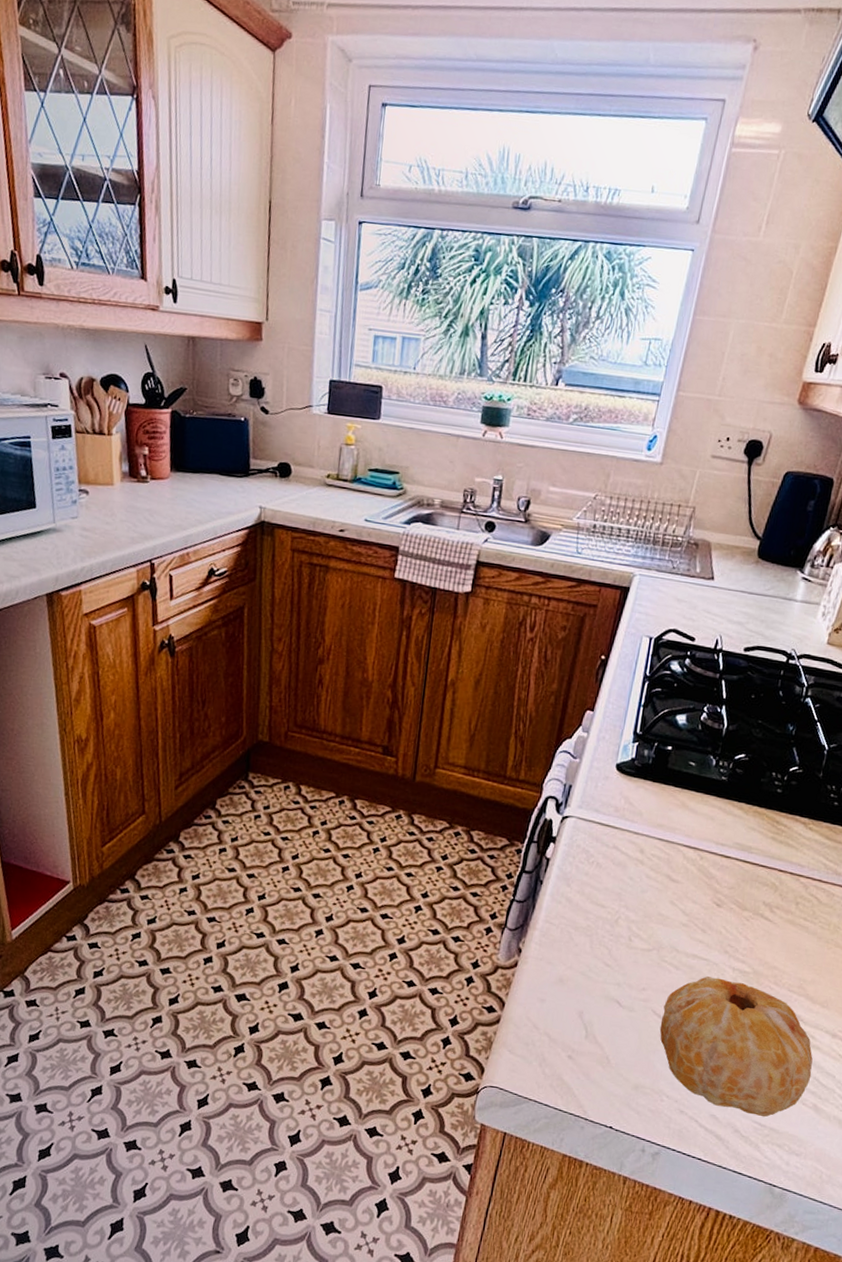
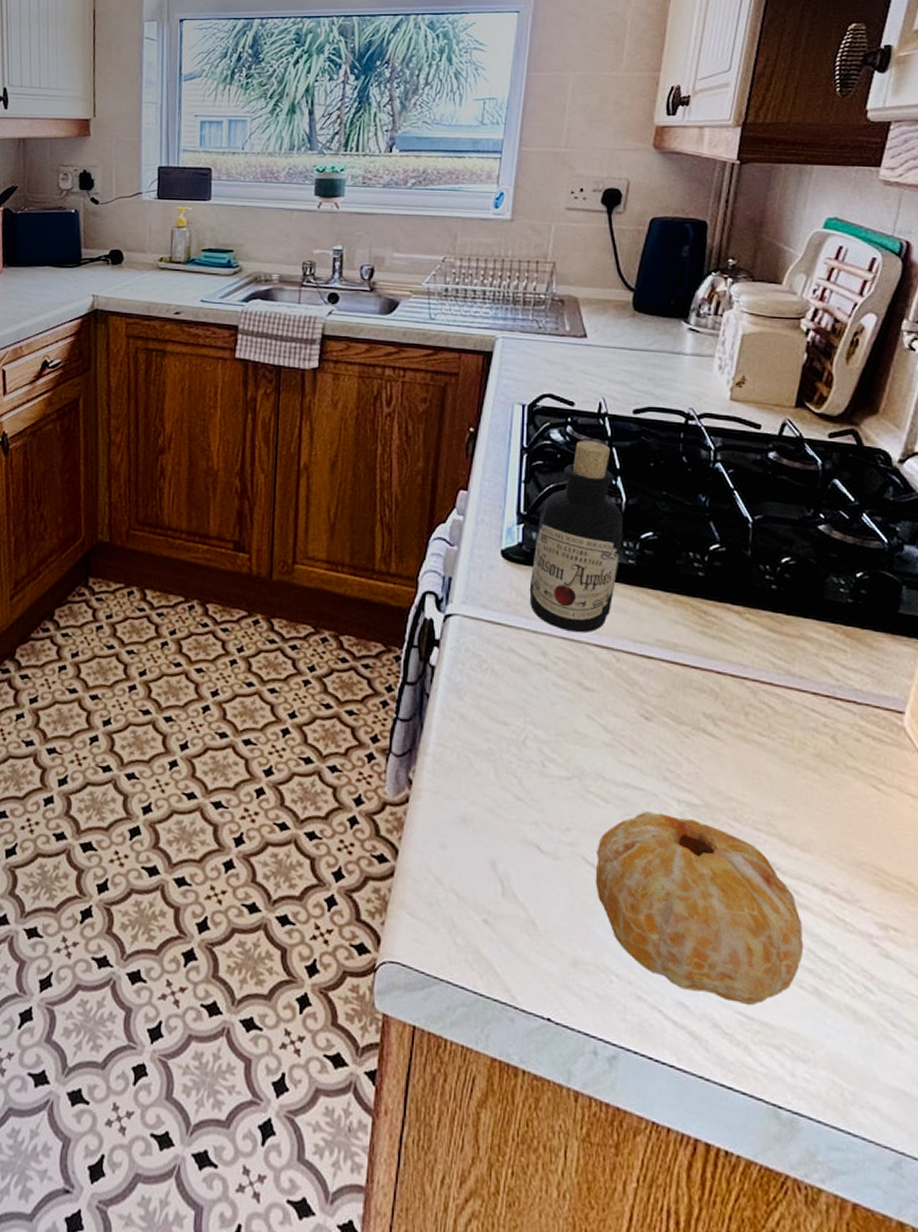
bottle: none [635,672,723,835] -> present [529,440,624,633]

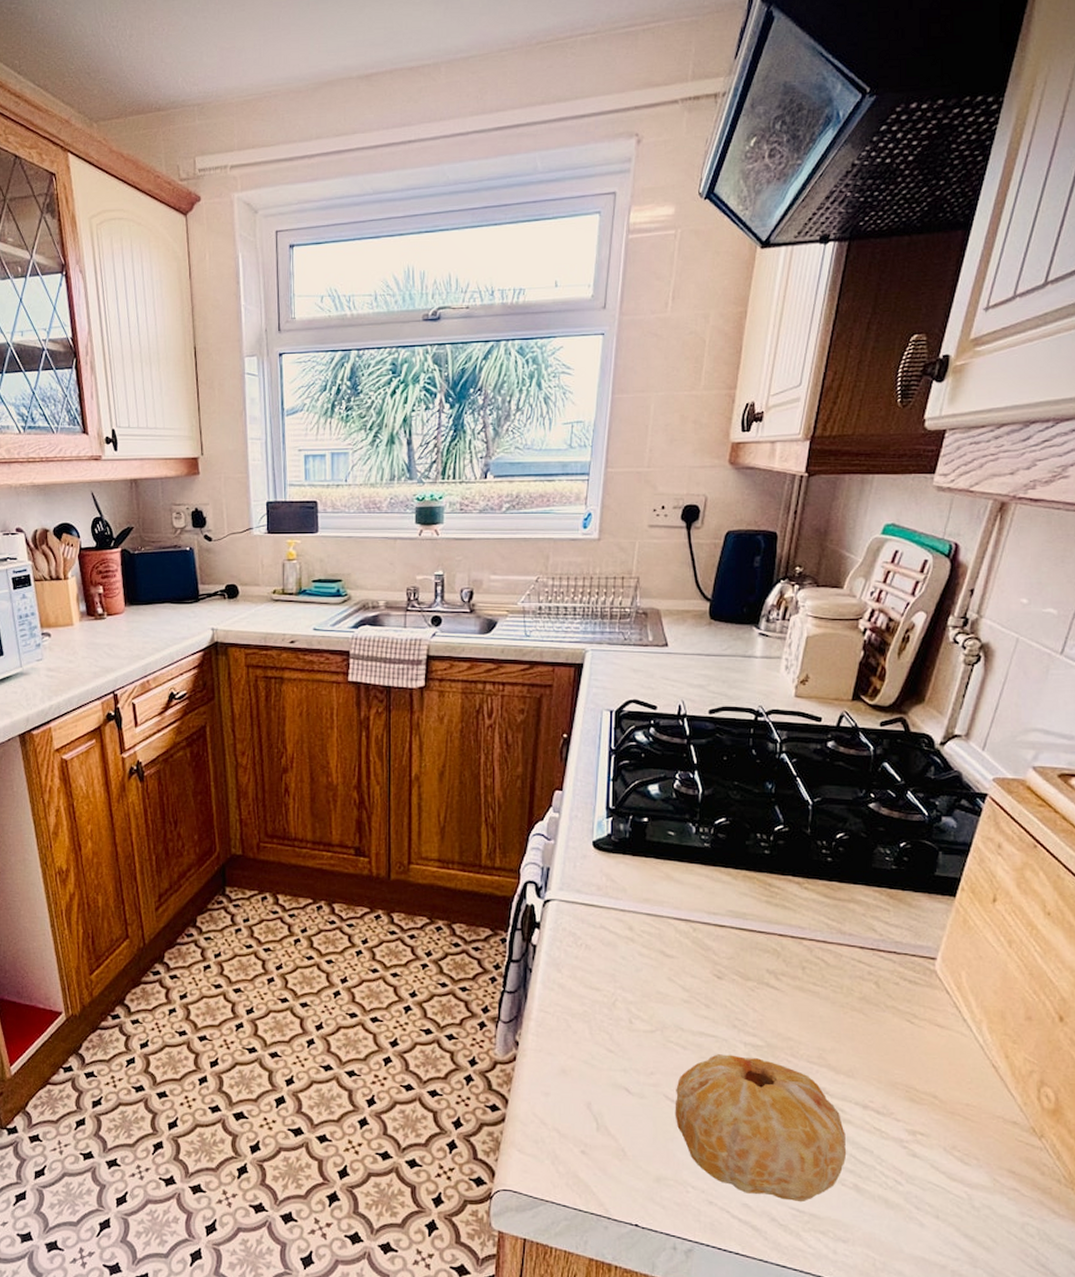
bottle: present [529,440,624,633] -> none [617,740,701,909]

